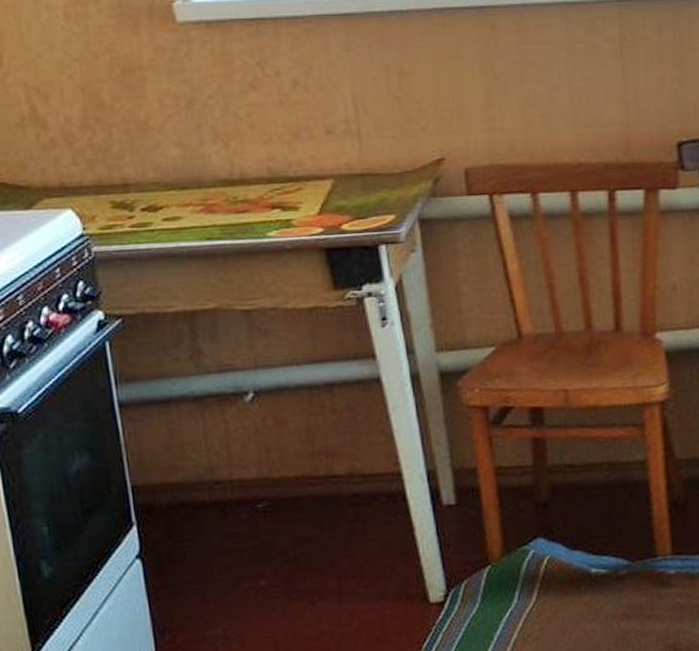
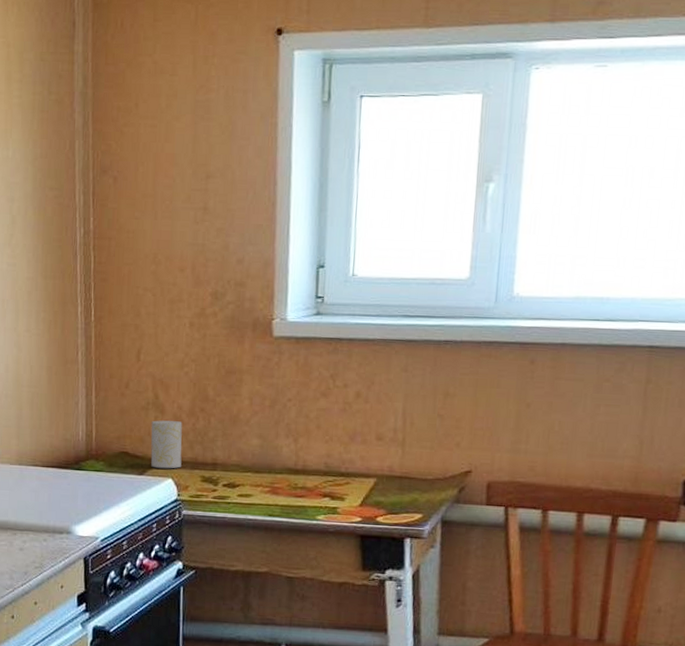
cup: none [31,137,82,199] -> present [150,420,182,469]

